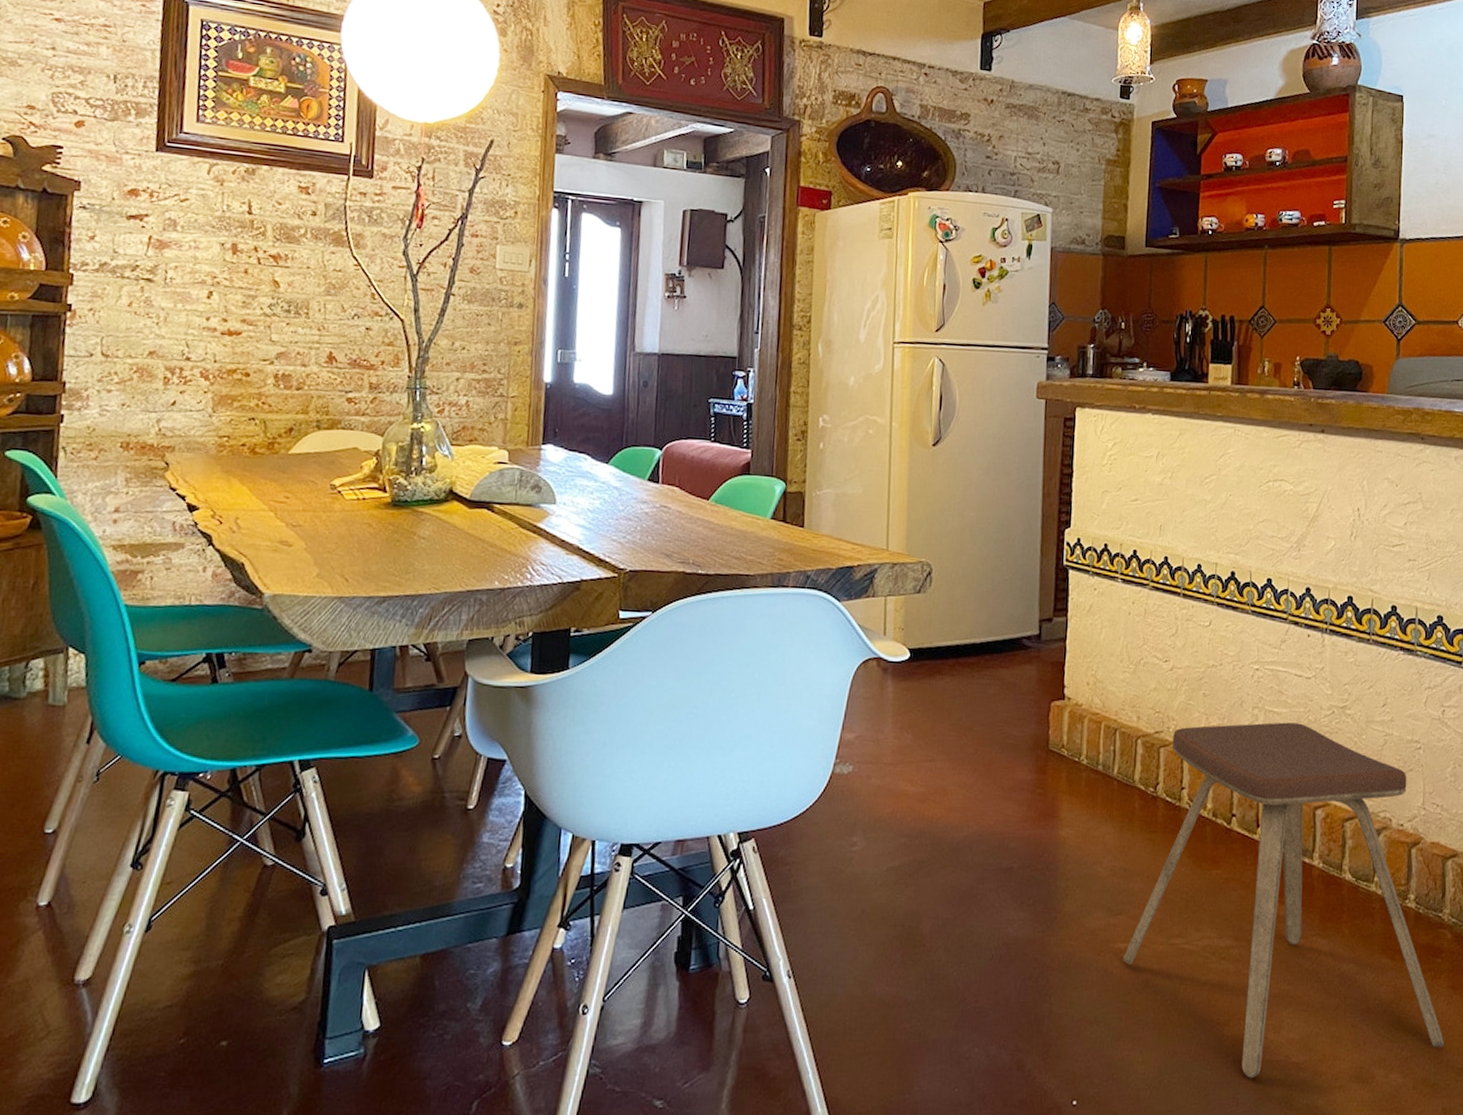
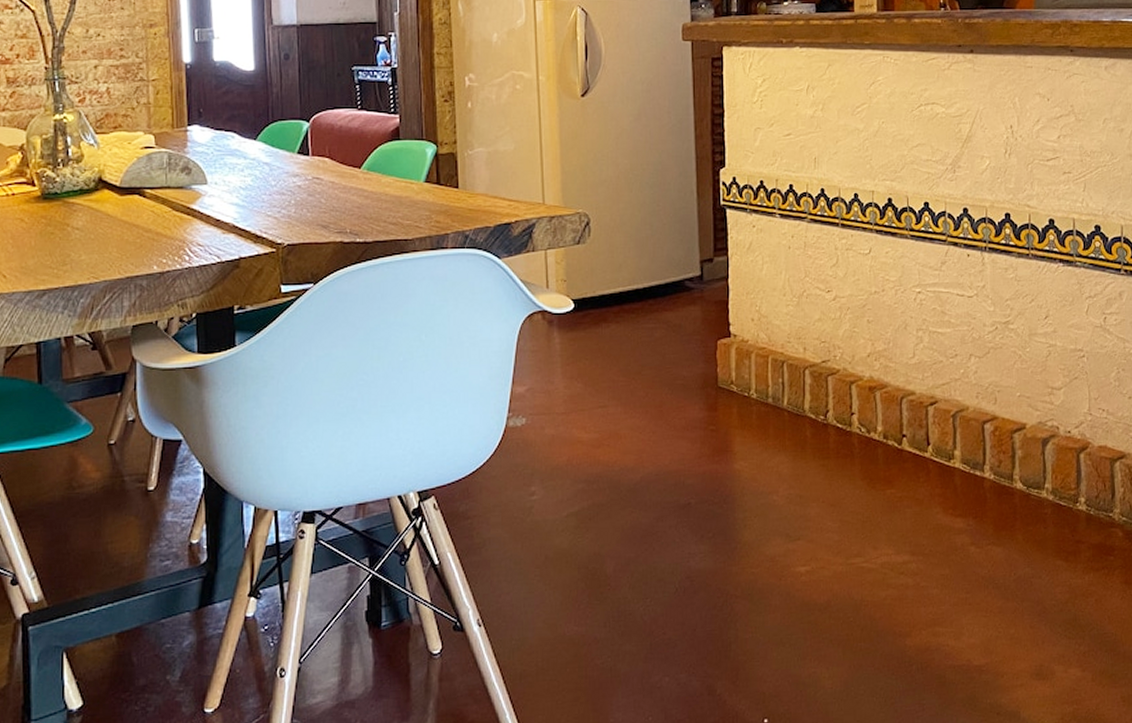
music stool: present [1122,722,1445,1079] -> none [803,341,1121,685]

